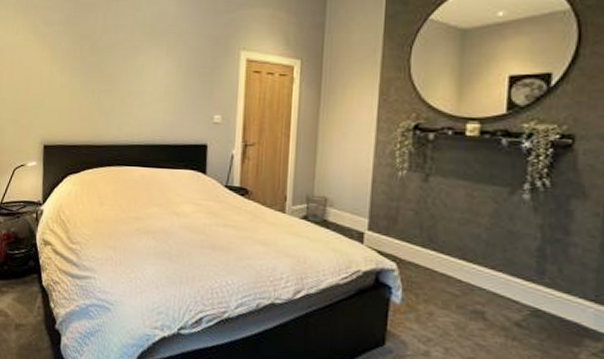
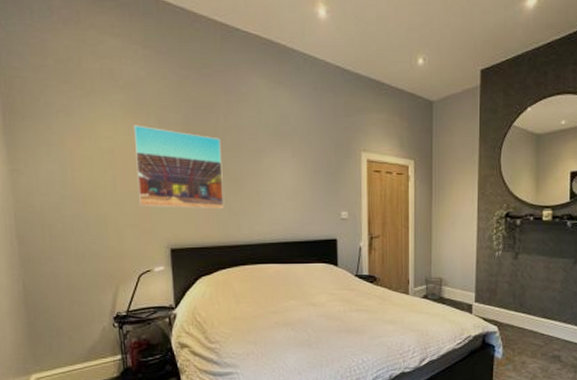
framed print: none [20,25,99,108] -> present [133,125,224,210]

